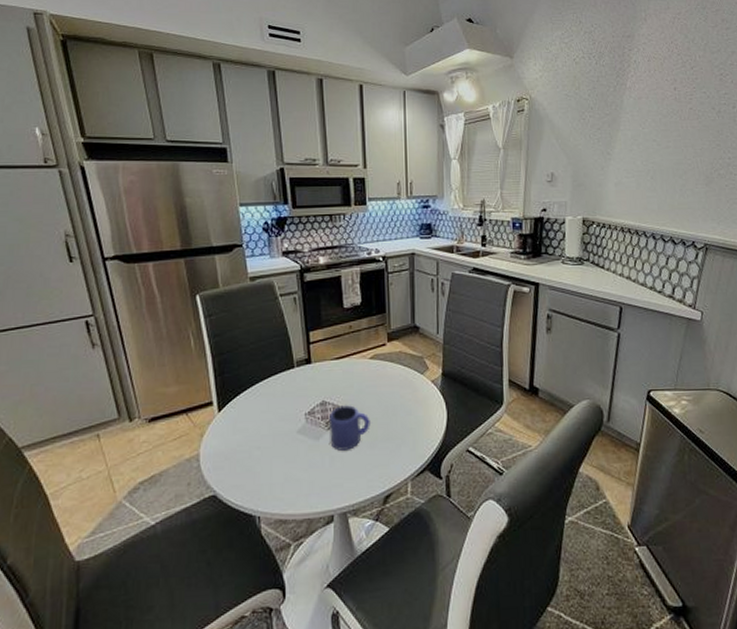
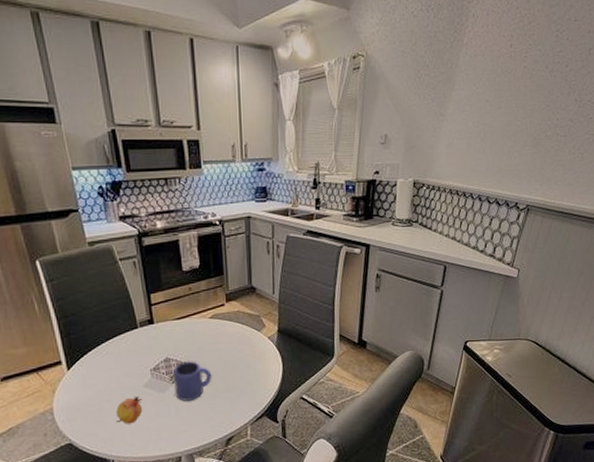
fruit: none [265,442,295,475] -> present [116,395,143,424]

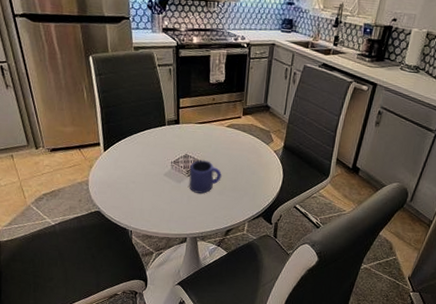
fruit: present [116,395,143,424] -> none [137,181,161,204]

